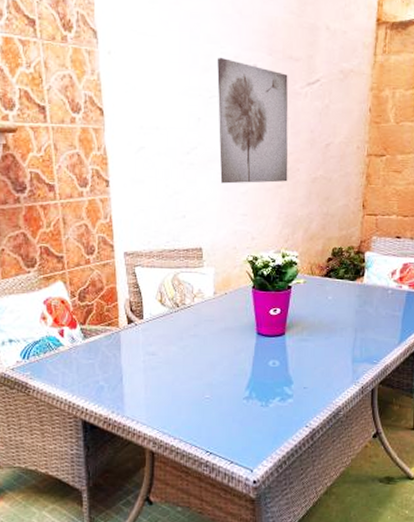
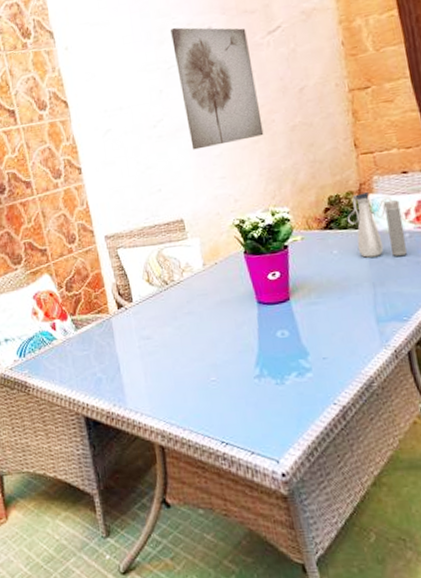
water bottle: none [344,249,389,308] -> present [347,191,407,258]

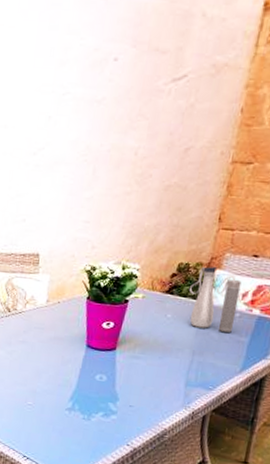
wall art: present [171,27,264,150] -> none [65,49,152,189]

